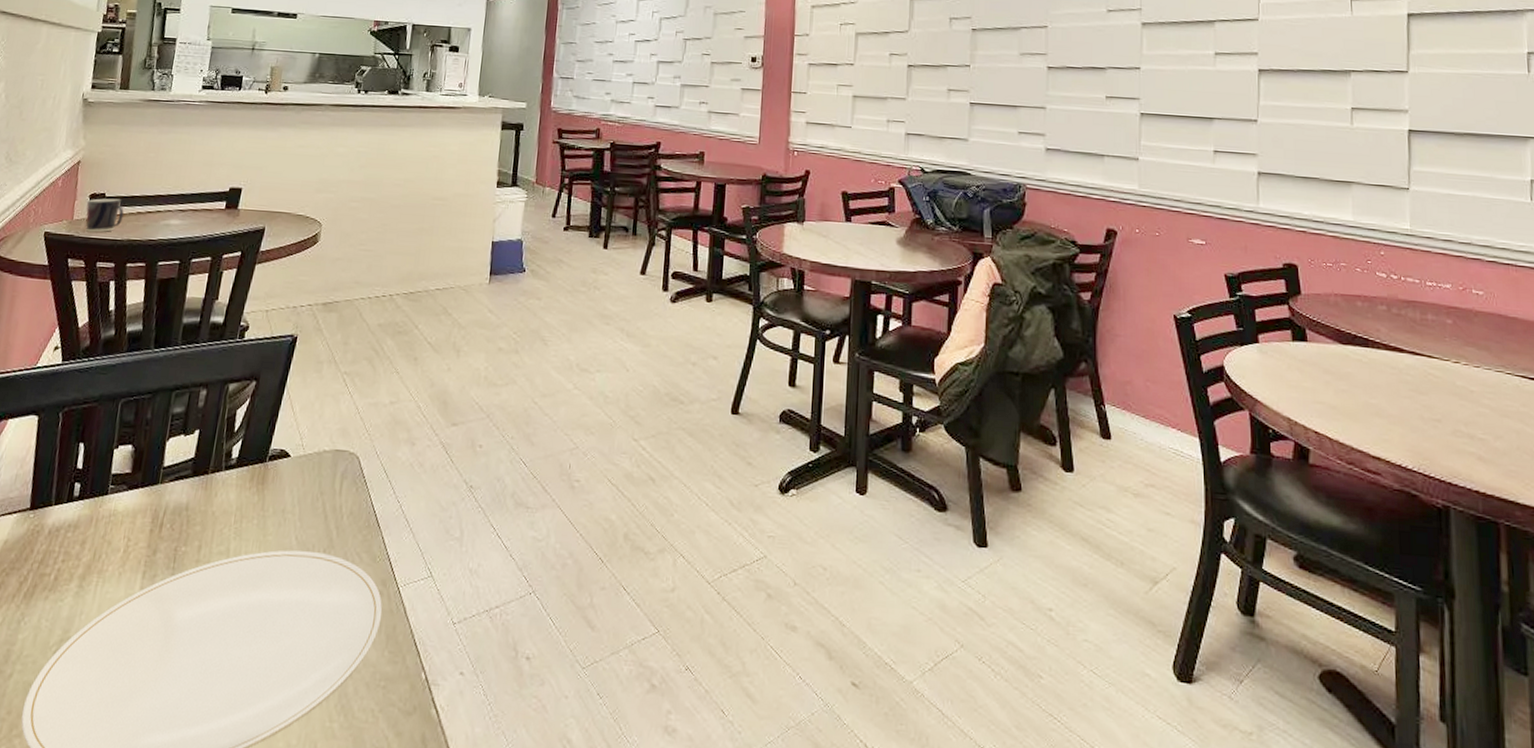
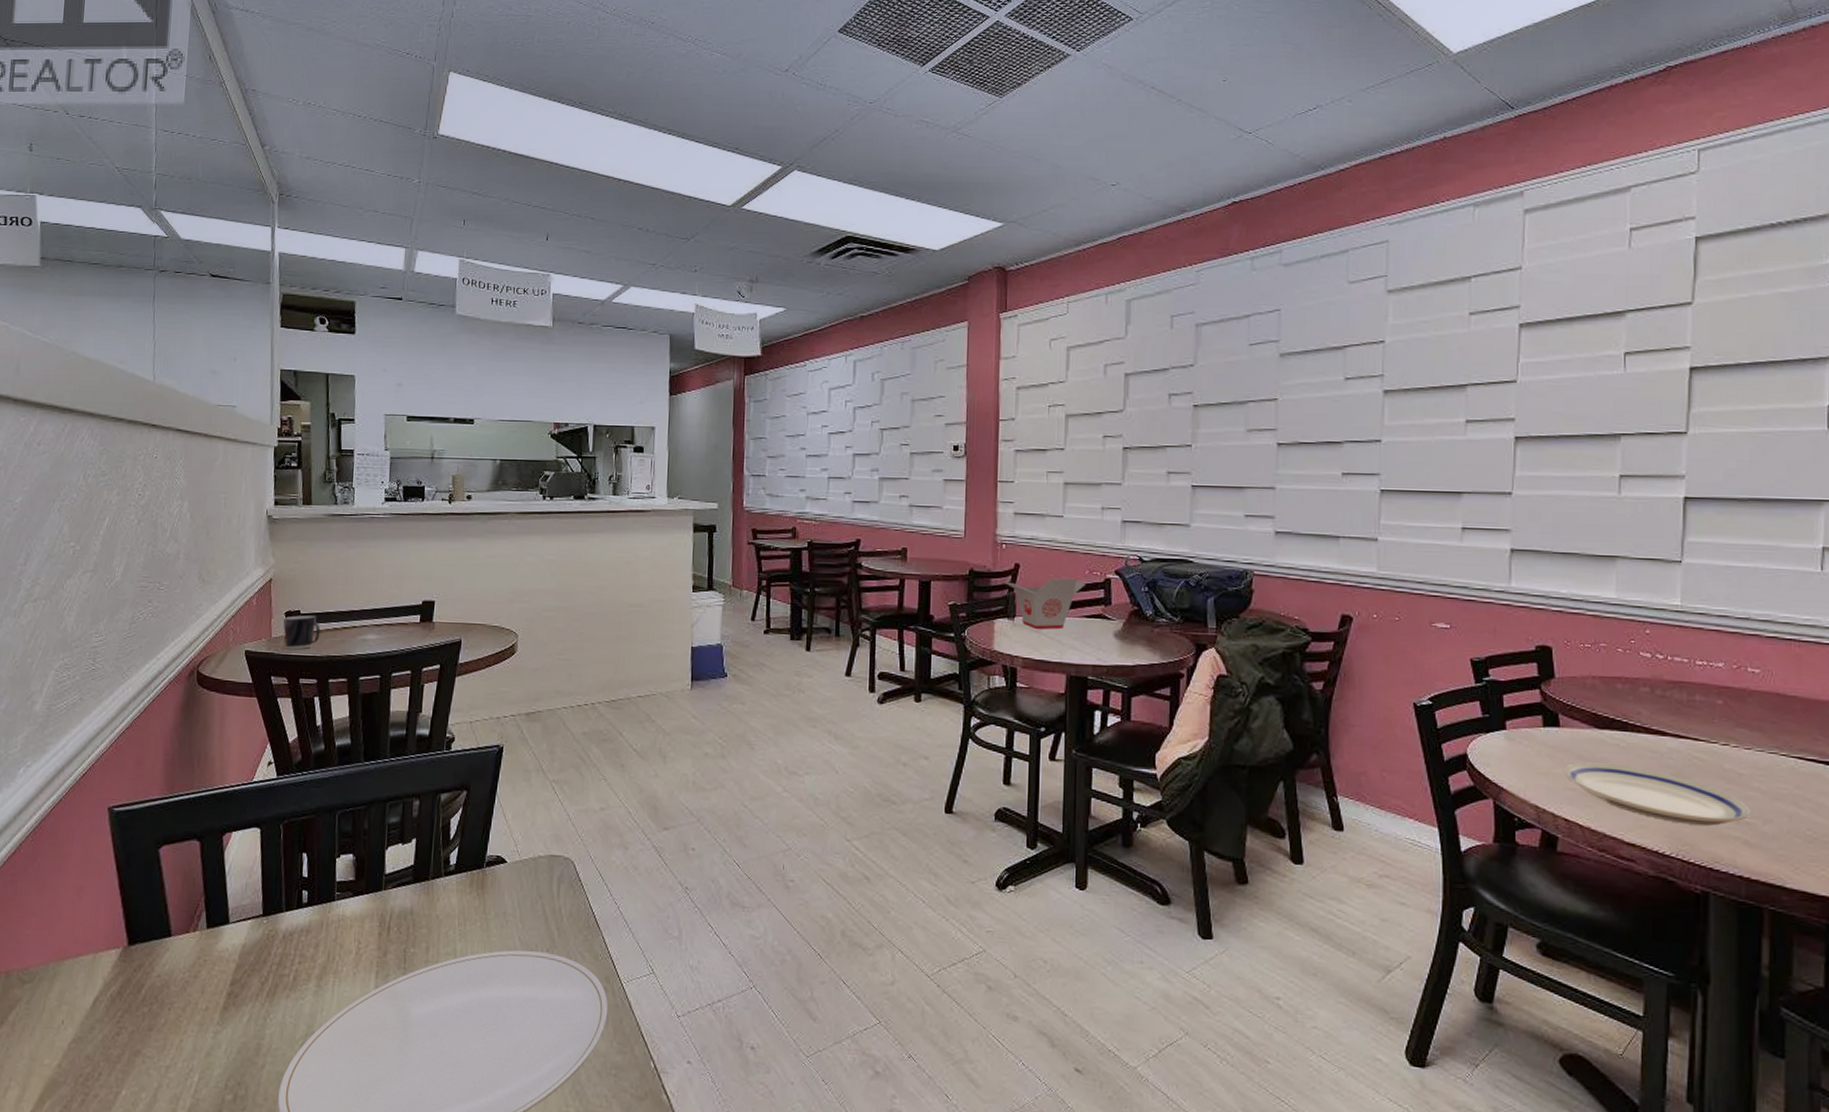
takeout container: none [795,185,871,235] -> present [1004,578,1086,629]
plate: none [1312,376,1483,441] -> present [1563,762,1751,826]

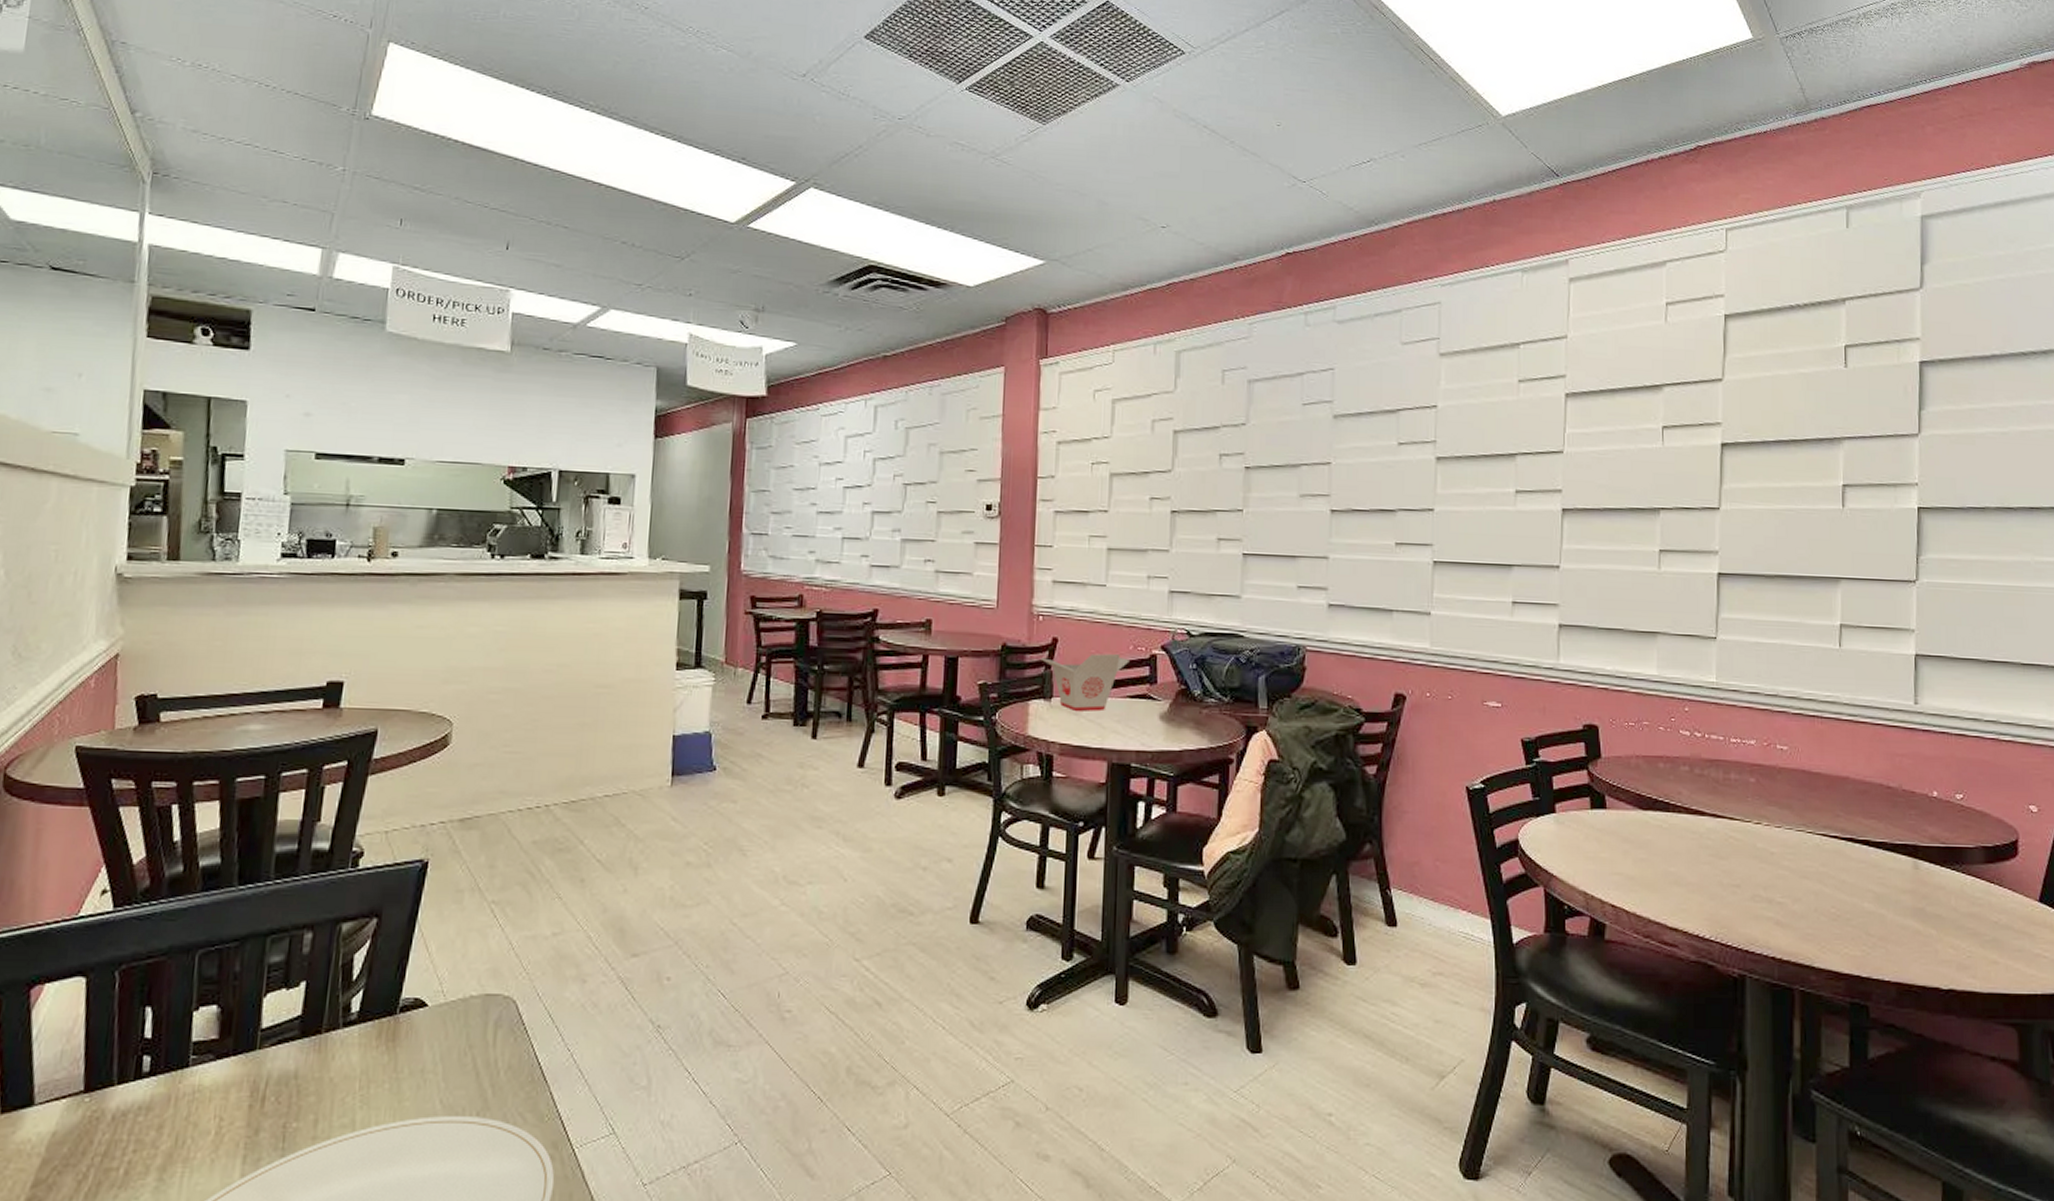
mug: present [282,615,320,650] -> none [131,700,185,745]
plate: present [1563,762,1751,826] -> none [1610,845,1781,907]

